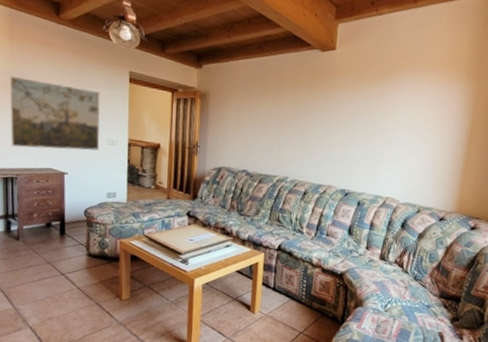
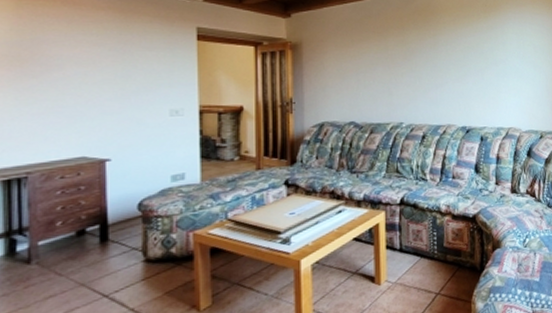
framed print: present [9,76,100,152] -> none [14,46,158,137]

